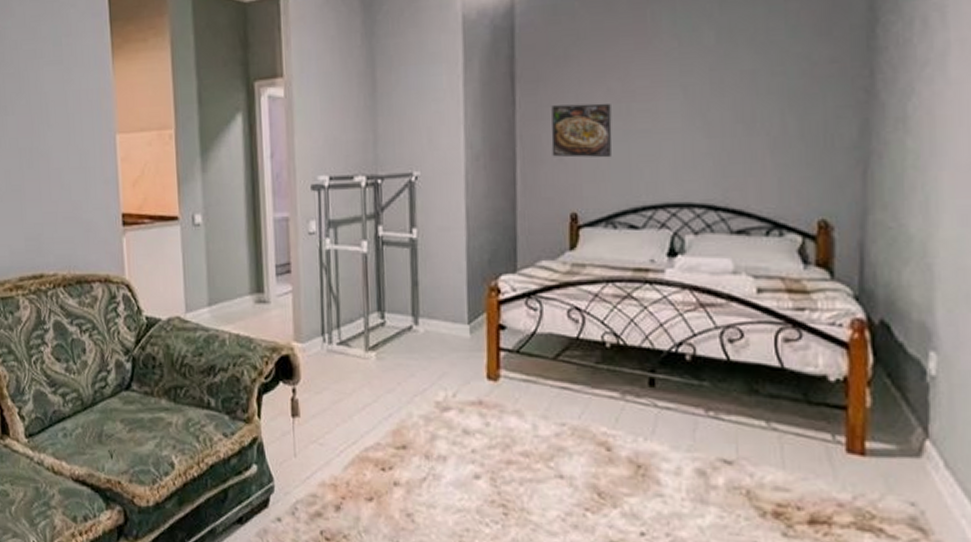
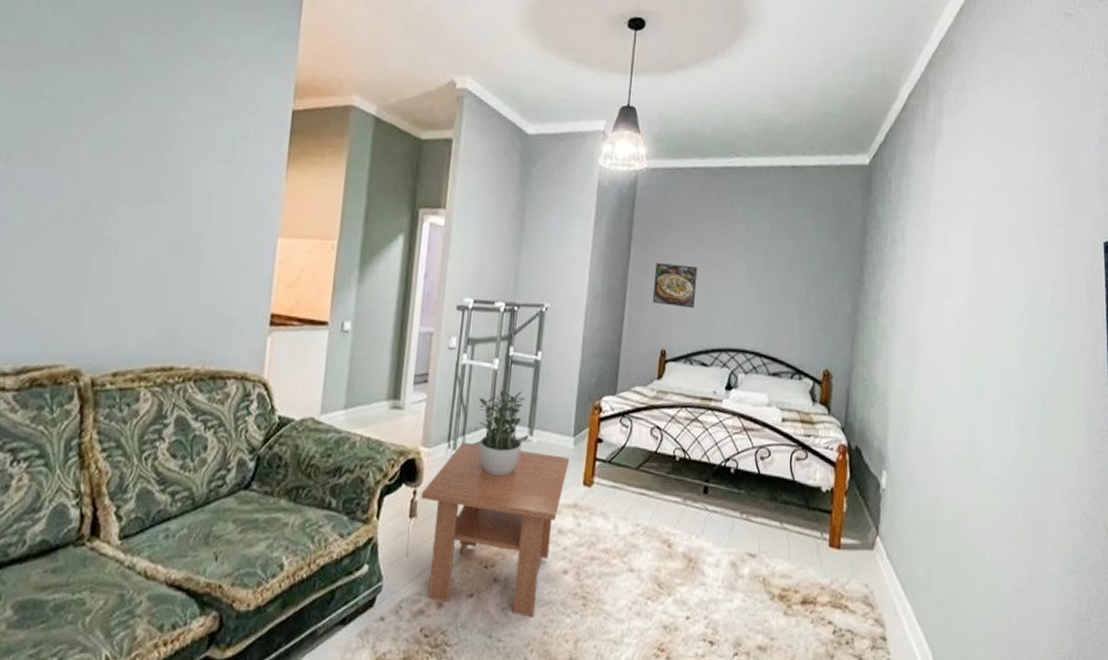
coffee table: none [301,335,467,525] -> present [421,442,570,617]
potted plant: none [350,276,407,372] -> present [479,390,525,476]

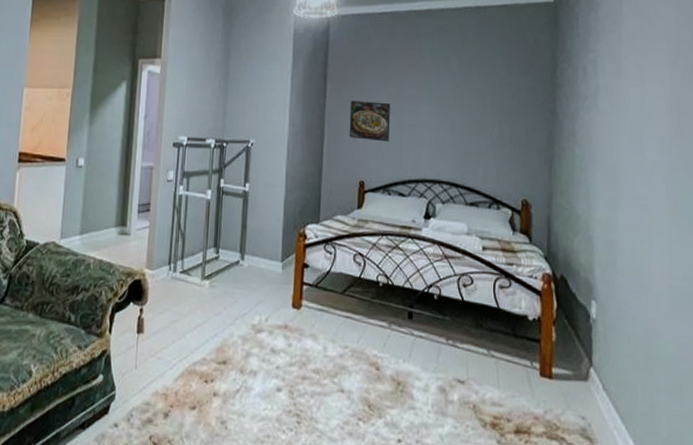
coffee table: present [421,442,570,617] -> none [146,265,279,432]
potted plant: present [479,390,525,476] -> none [195,218,236,297]

